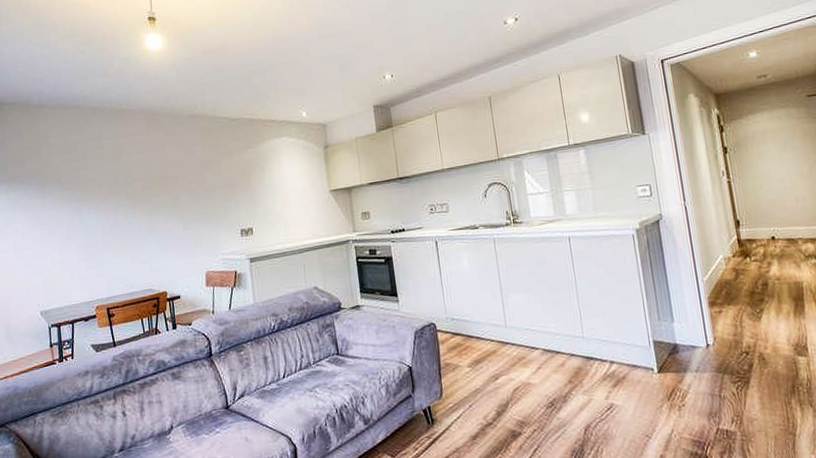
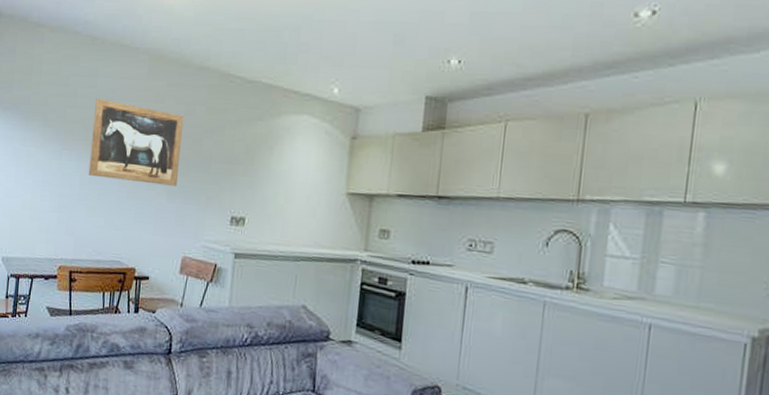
wall art: none [104,156,189,223] -> present [88,98,184,186]

